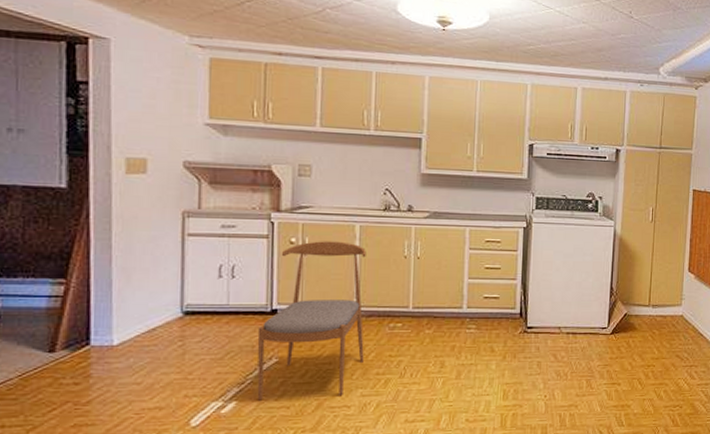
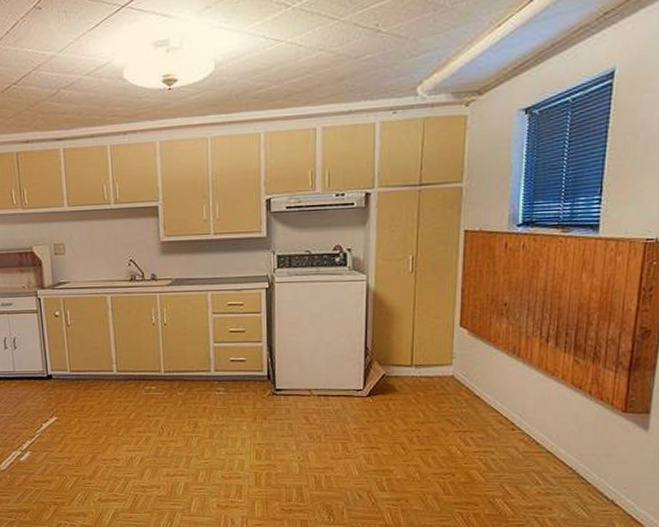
dining chair: present [257,241,366,401] -> none [39,312,126,452]

